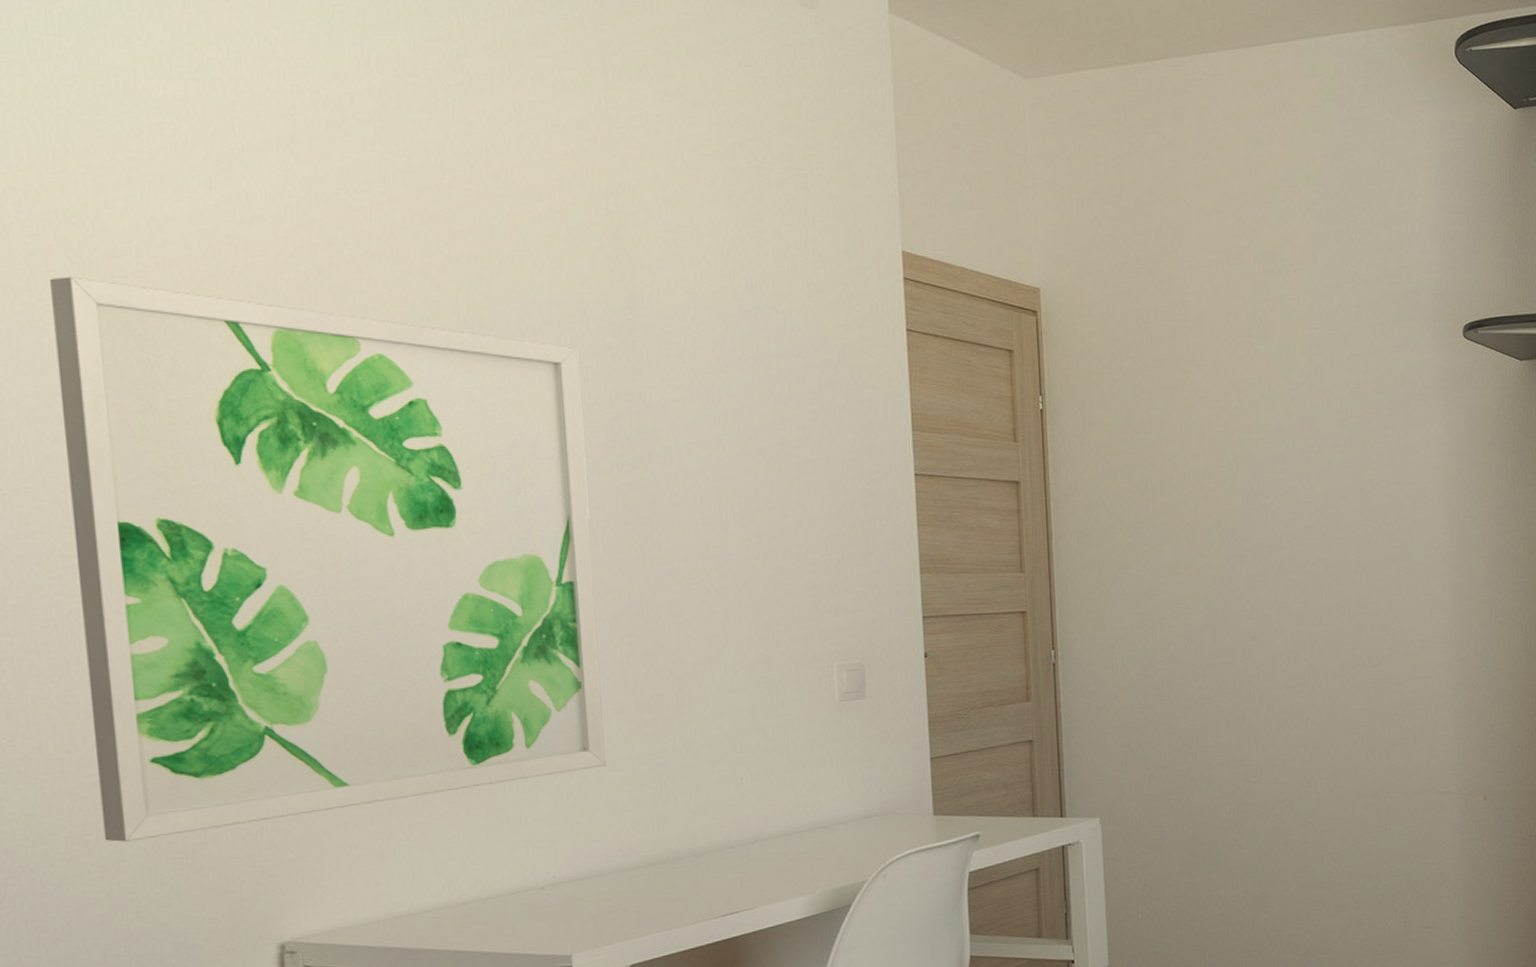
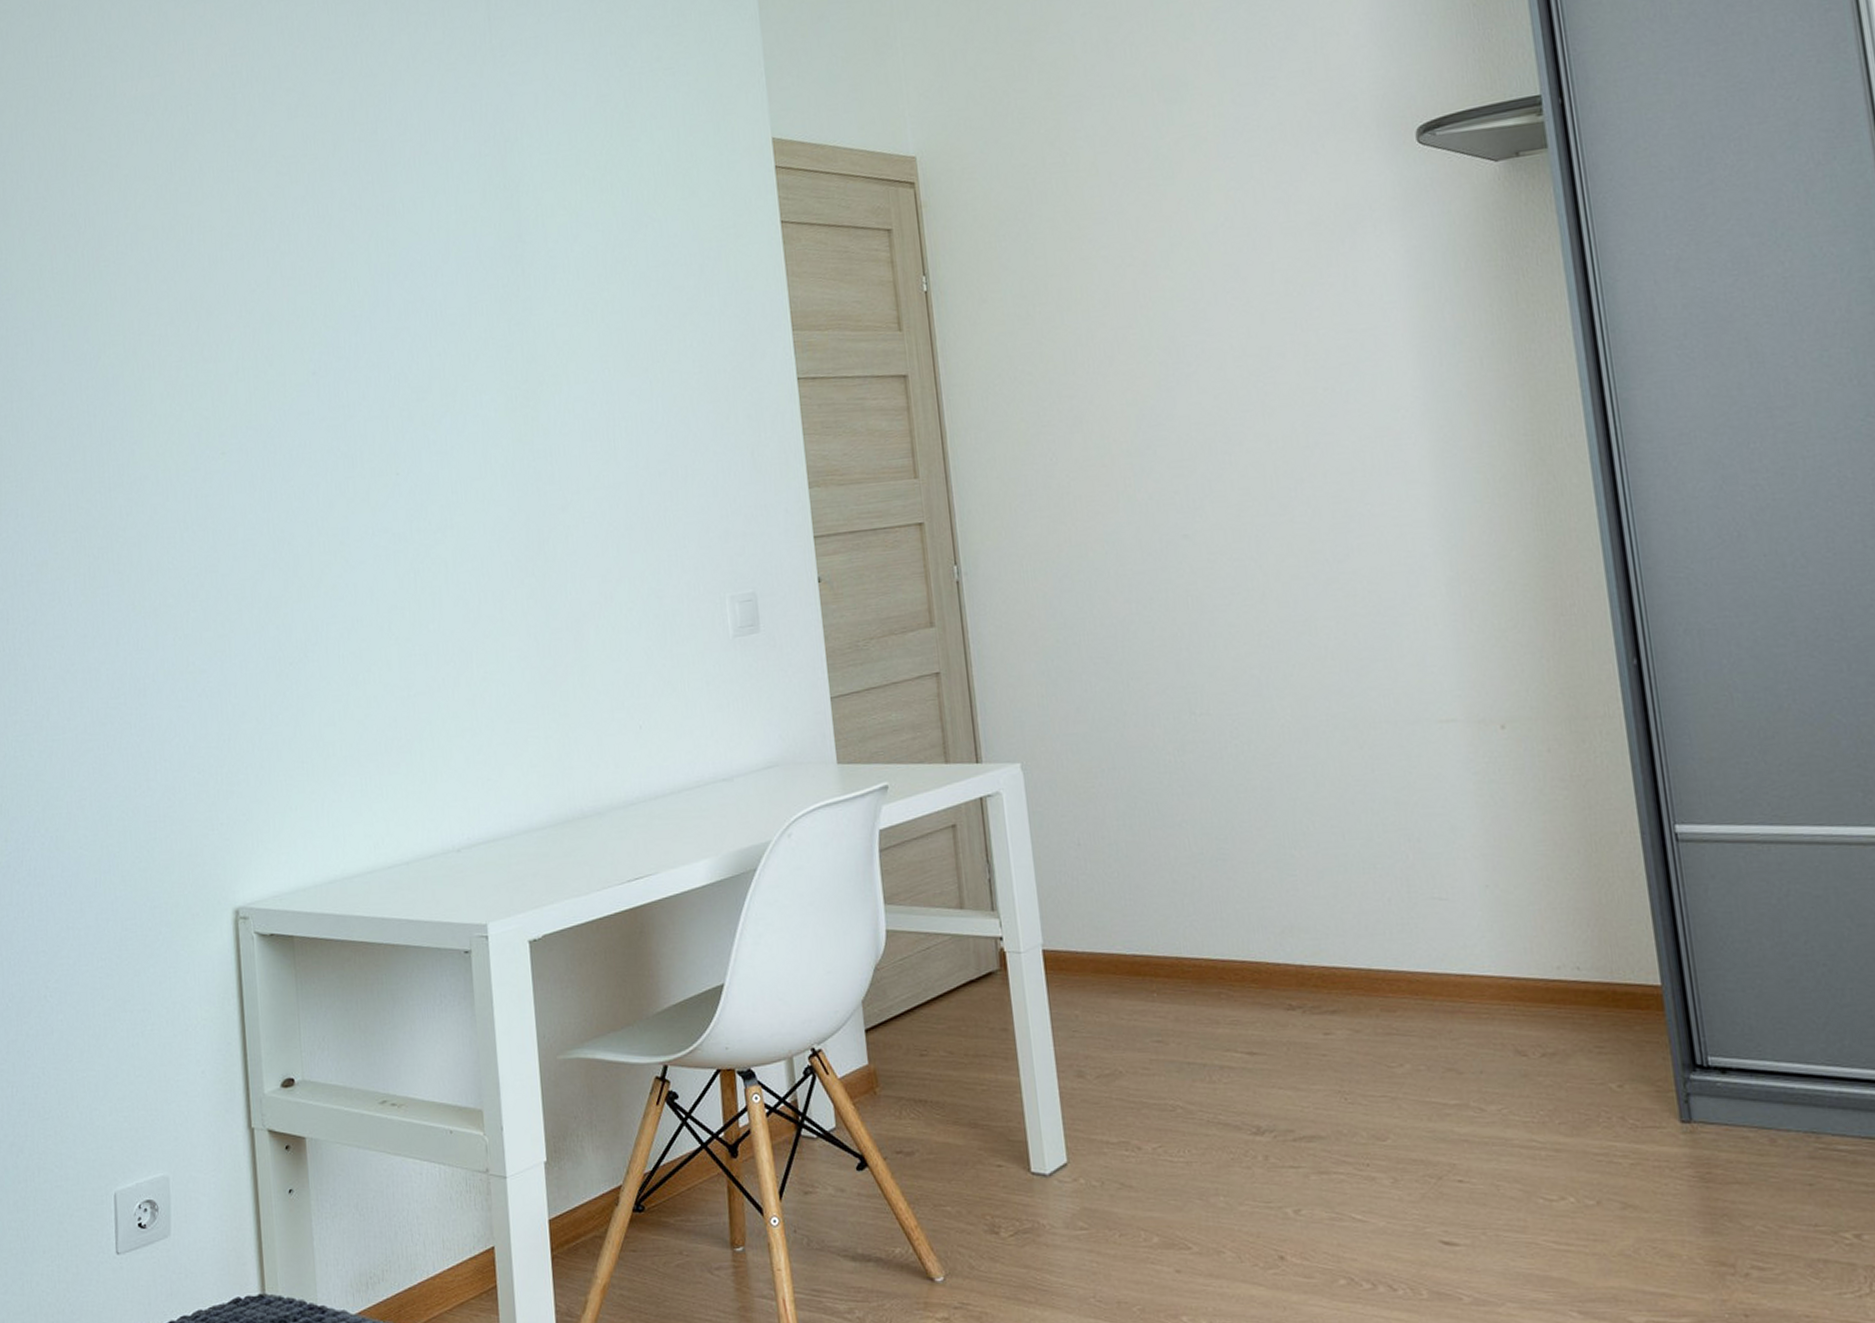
wall art: present [50,277,607,842] -> none [54,271,513,806]

